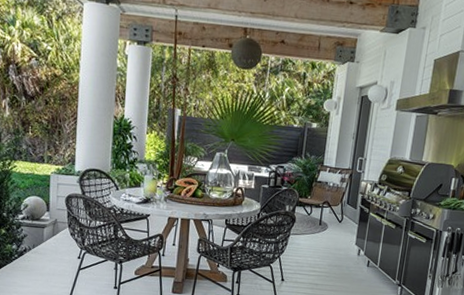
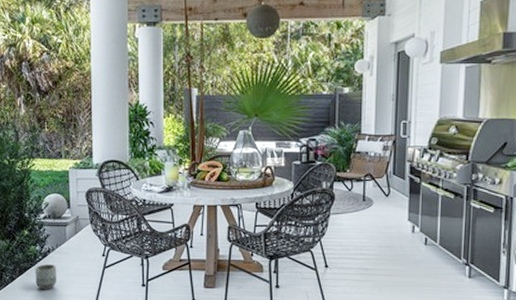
planter: none [9,262,32,288] -> present [35,264,57,290]

